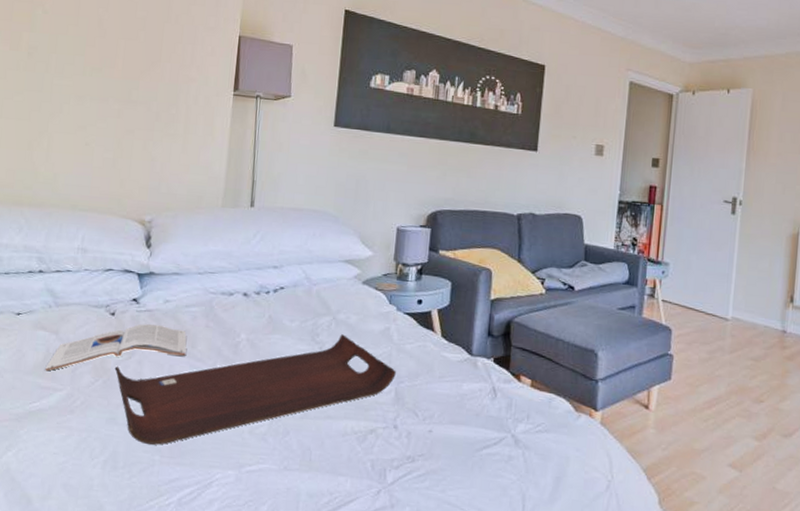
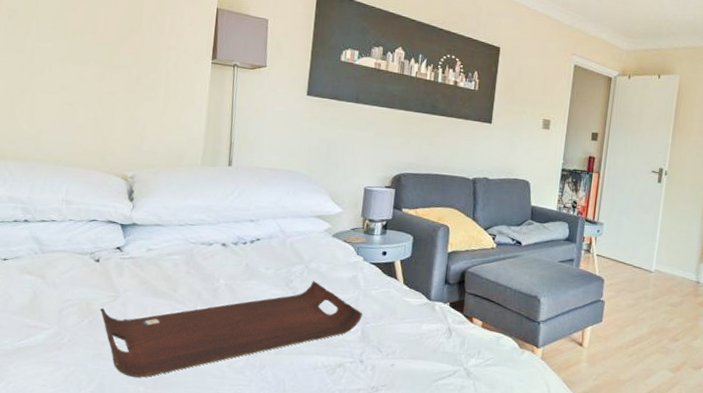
magazine: present [45,323,187,371] -> none [32,269,169,312]

